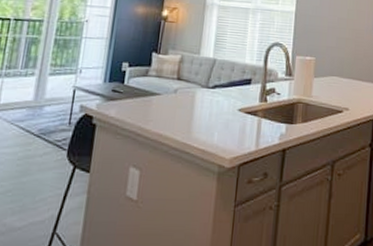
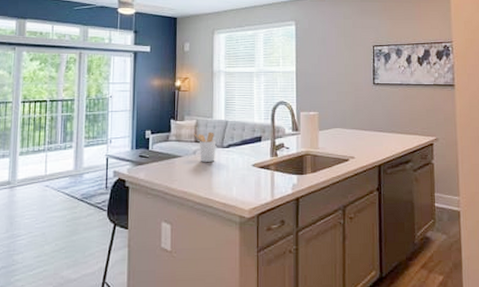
utensil holder: none [176,69,202,103] -> present [193,132,217,162]

